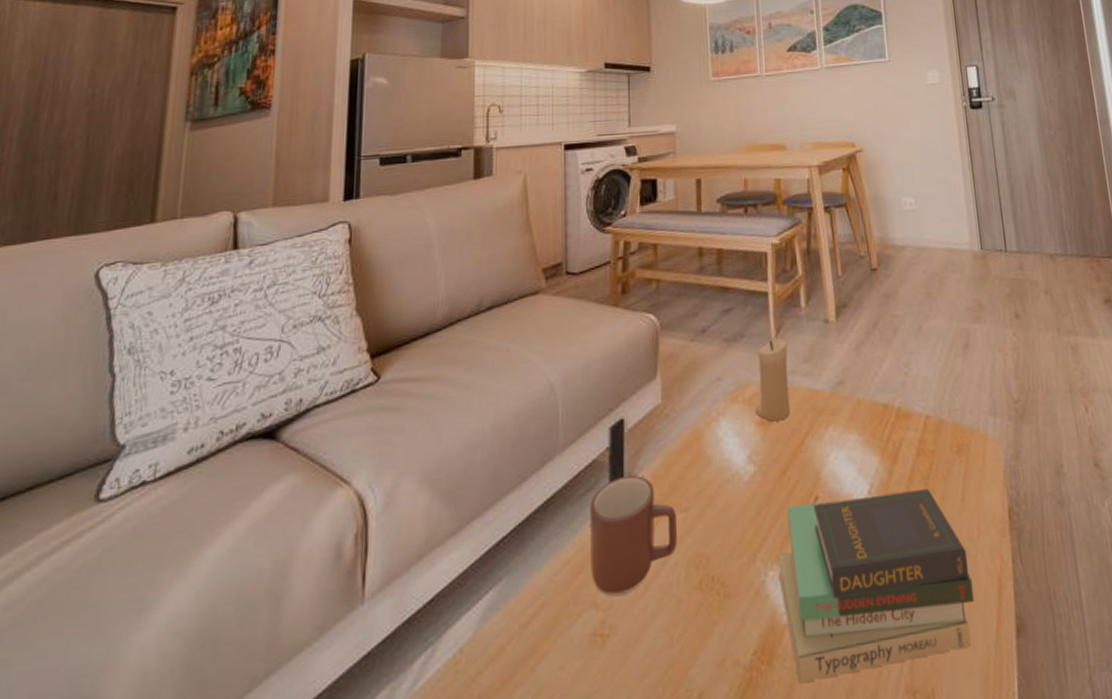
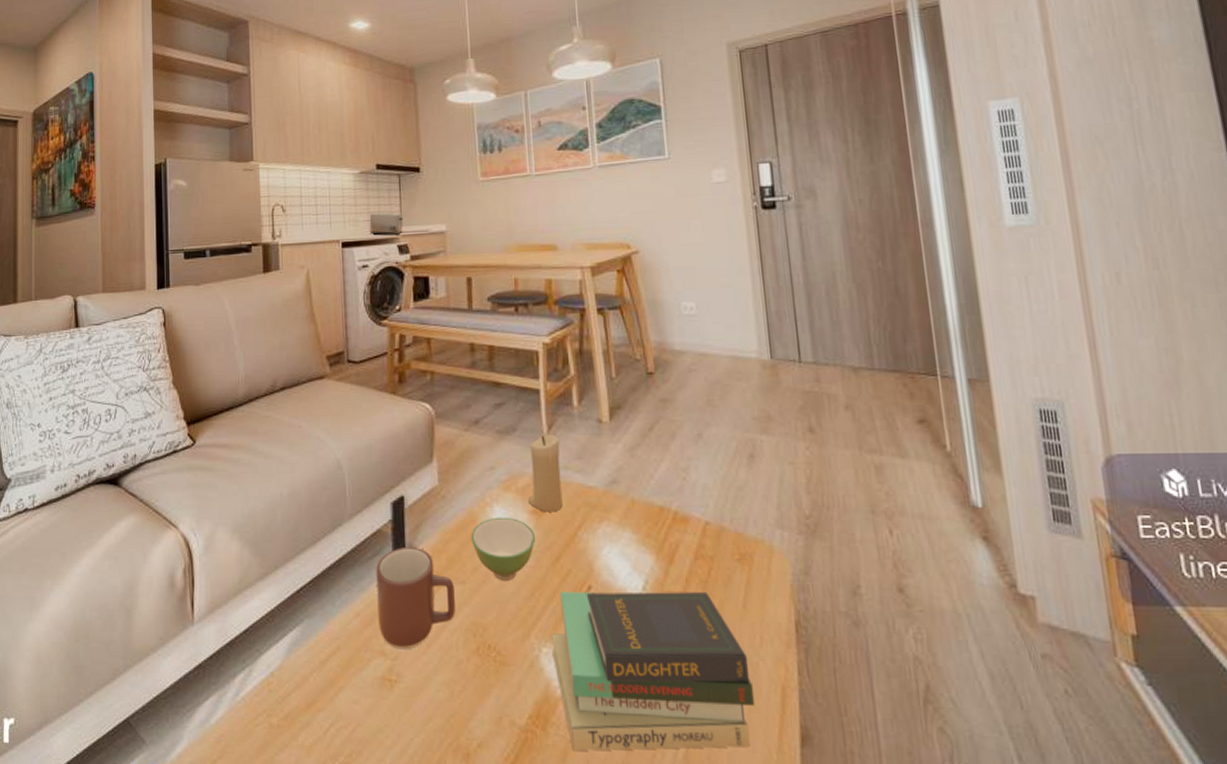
toaster: none [595,112,632,138] -> present [369,211,404,236]
bowl: none [695,431,763,503] -> present [471,517,536,582]

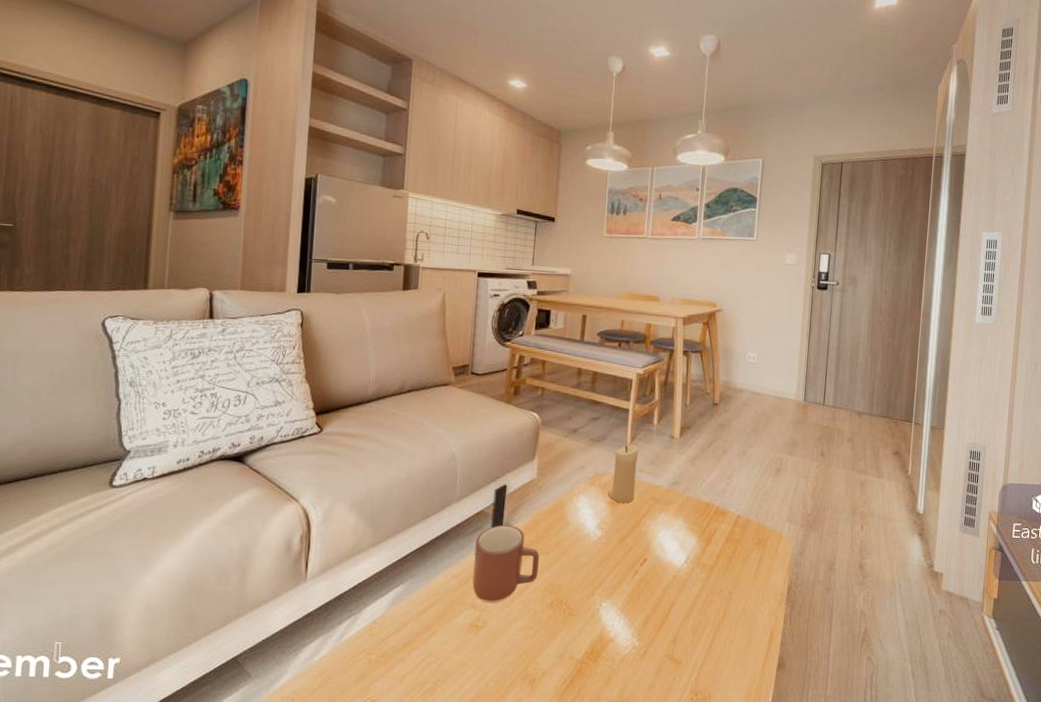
toaster: present [369,211,404,236] -> none [504,250,536,273]
bowl: present [471,517,536,582] -> none [558,505,610,554]
books: present [551,592,754,752] -> none [610,562,752,677]

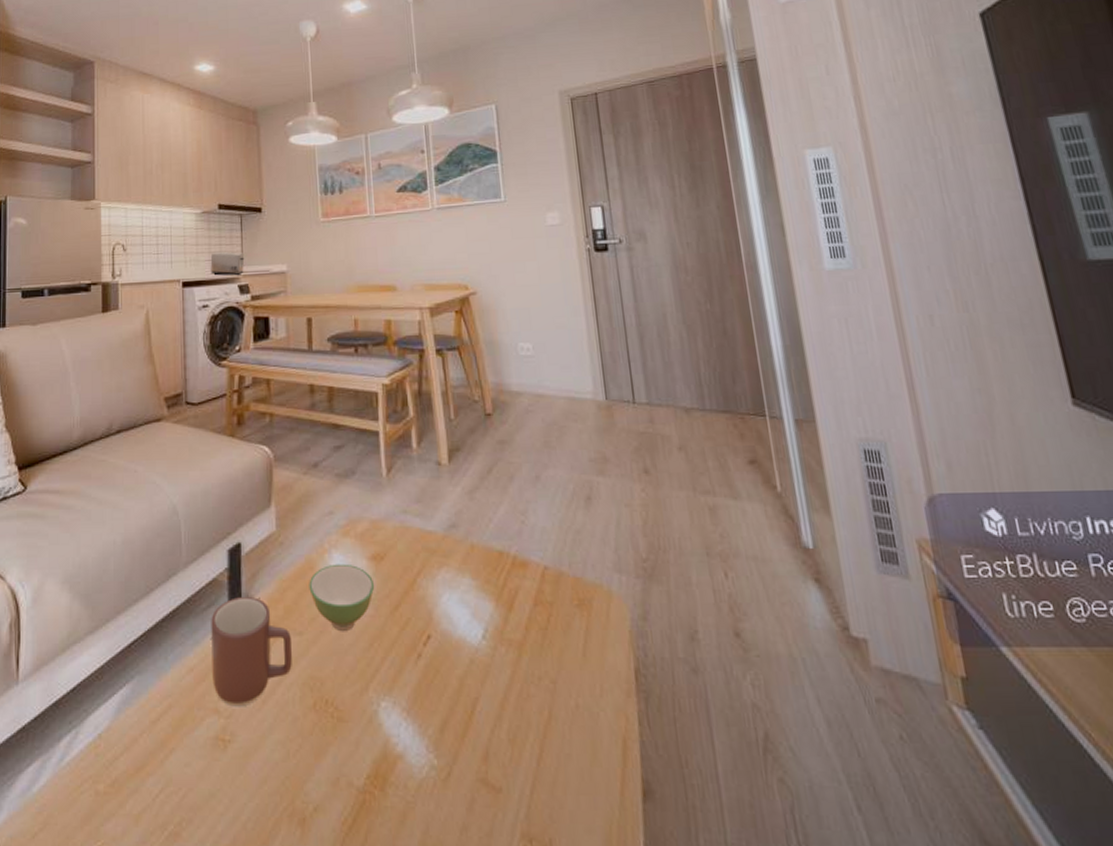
toaster: none [504,250,536,273] -> present [210,251,245,276]
bowl: none [558,505,610,554] -> present [309,563,375,632]
candle: present [607,444,639,503] -> none [366,477,402,558]

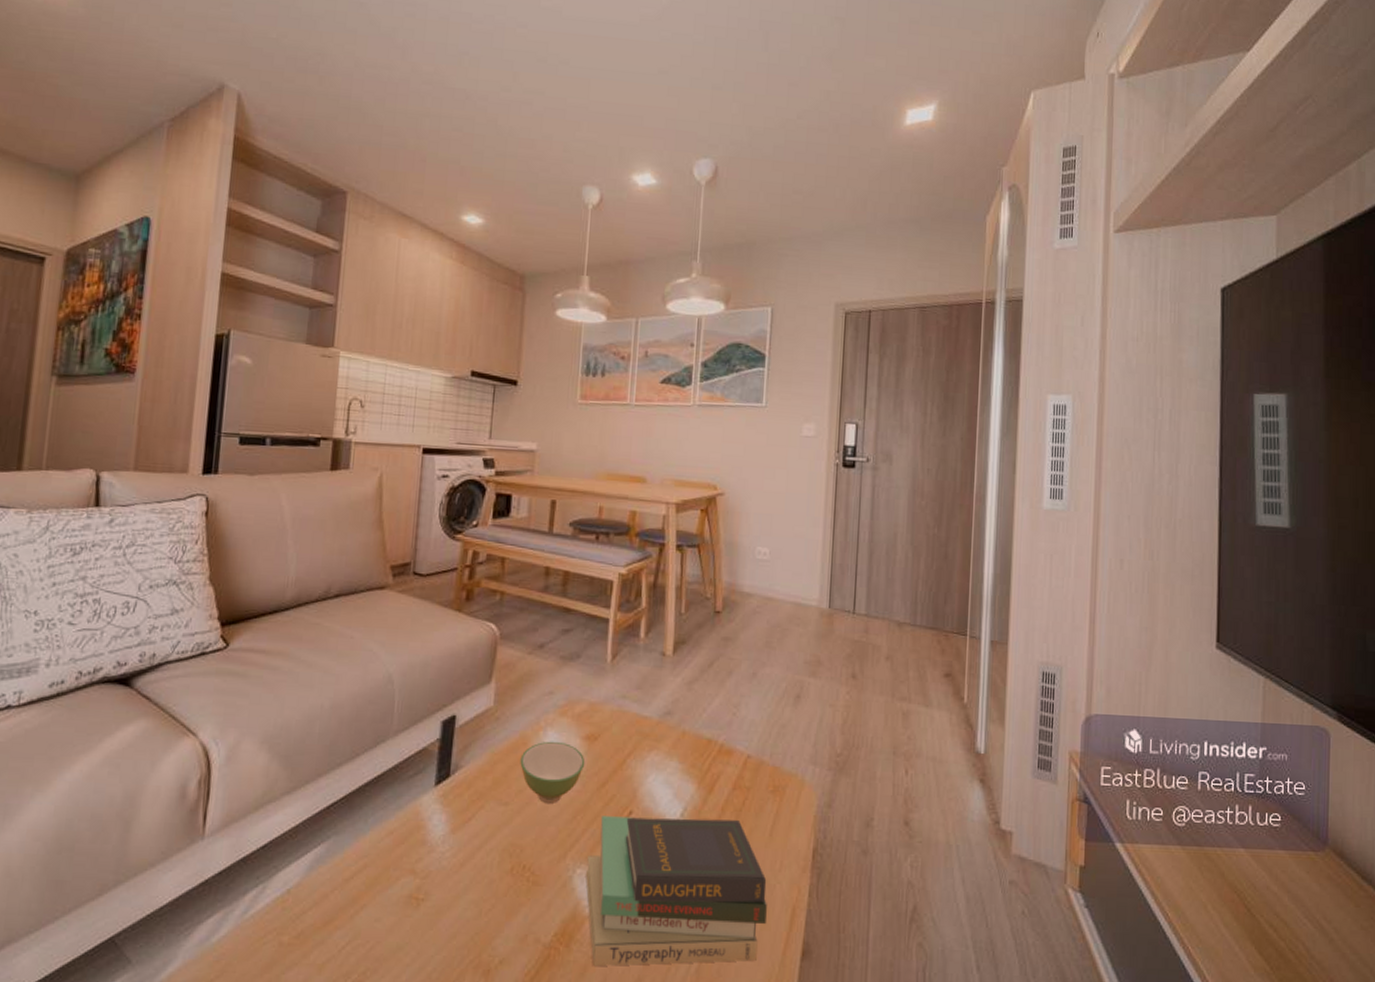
toaster: present [210,251,245,276] -> none [455,420,494,449]
mug: present [211,596,293,707] -> none [412,766,497,869]
books: none [390,640,595,813] -> present [586,816,767,967]

